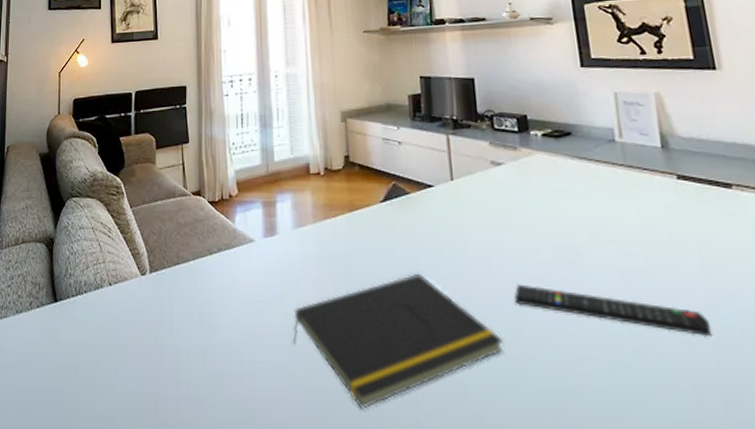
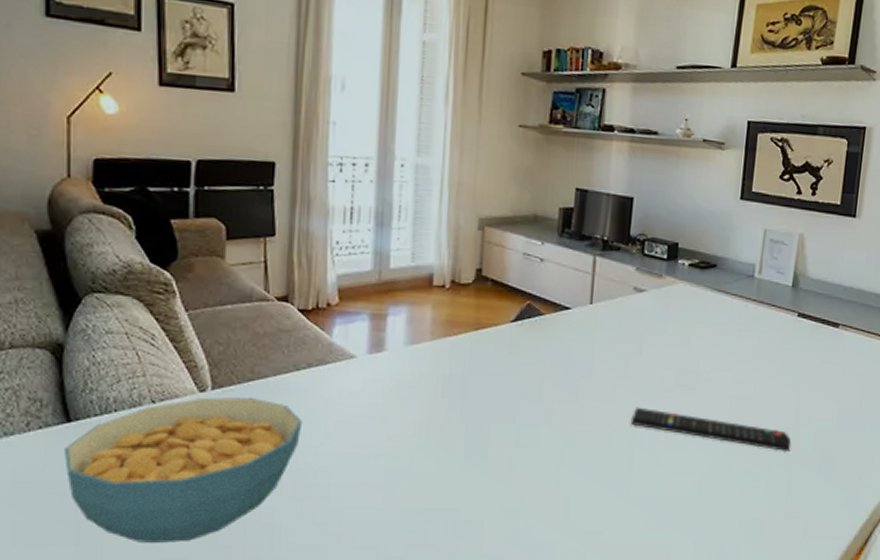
cereal bowl: none [53,279,218,413] -> present [64,397,303,543]
notepad: present [292,273,503,409] -> none [391,395,613,524]

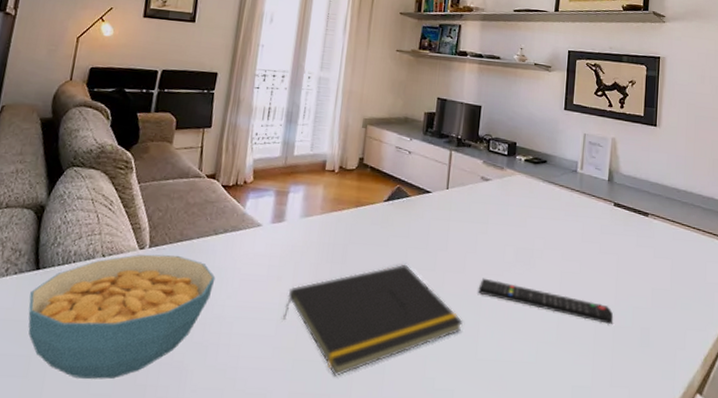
notepad: none [391,395,613,524] -> present [282,264,463,376]

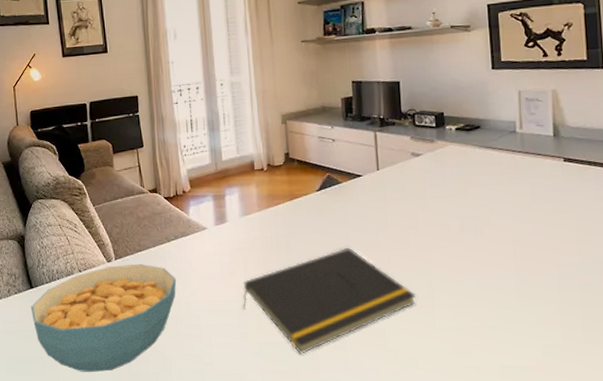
remote control: present [478,278,614,325] -> none [426,251,580,283]

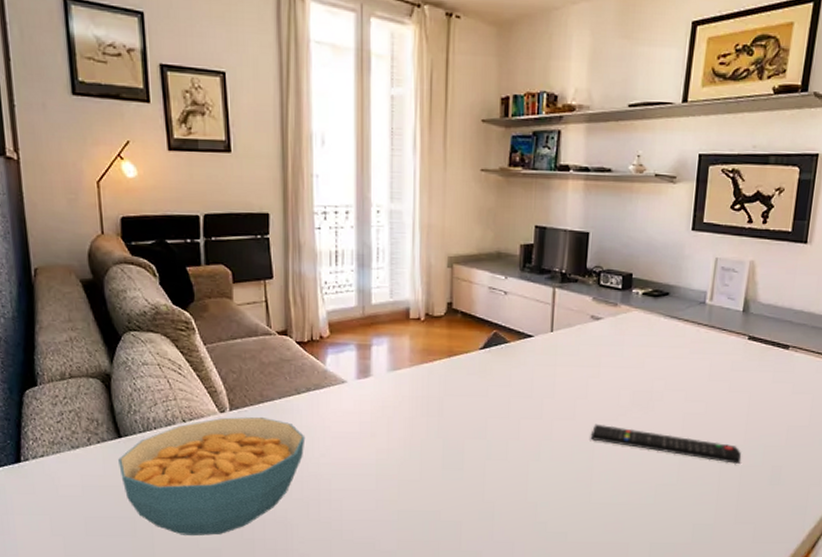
notepad: present [242,247,416,354] -> none [381,414,575,524]
remote control: none [426,251,580,283] -> present [590,424,742,465]

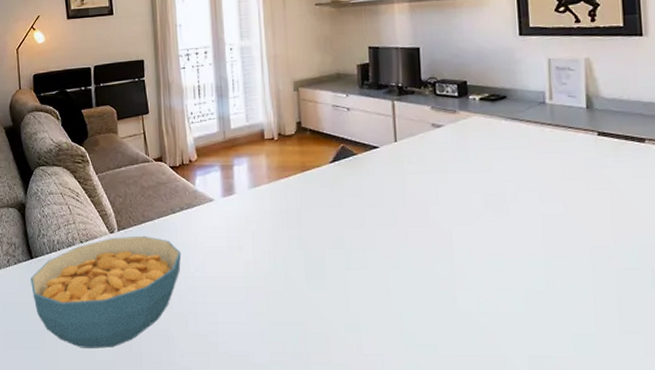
remote control: present [590,424,742,465] -> none [447,229,615,268]

